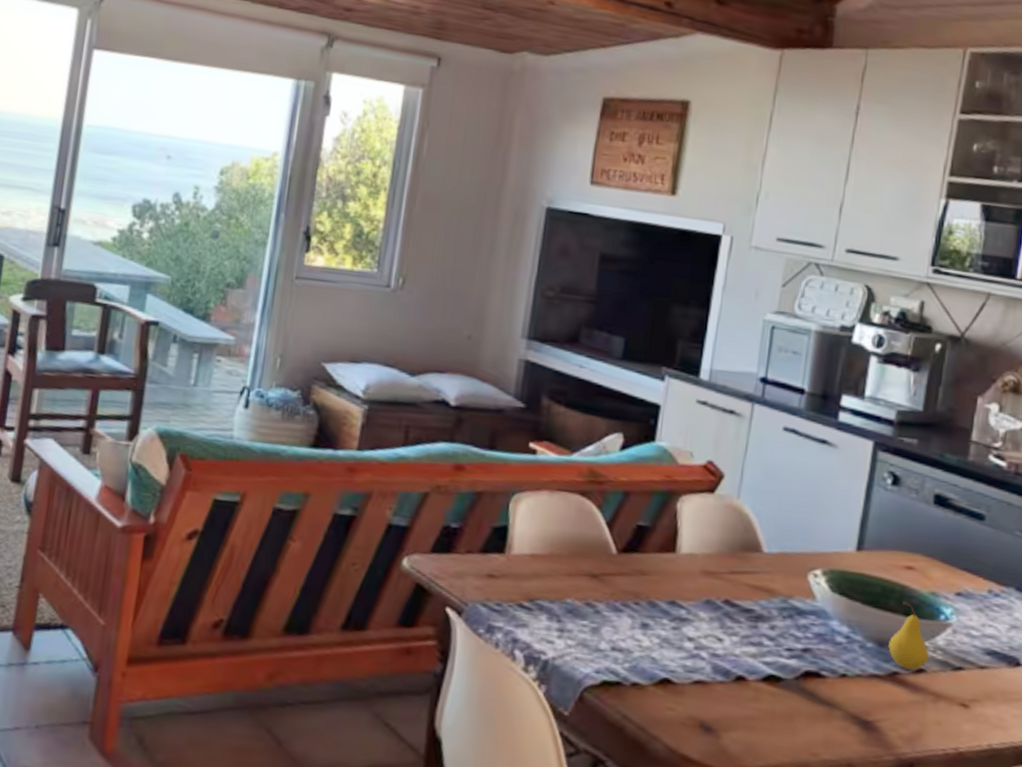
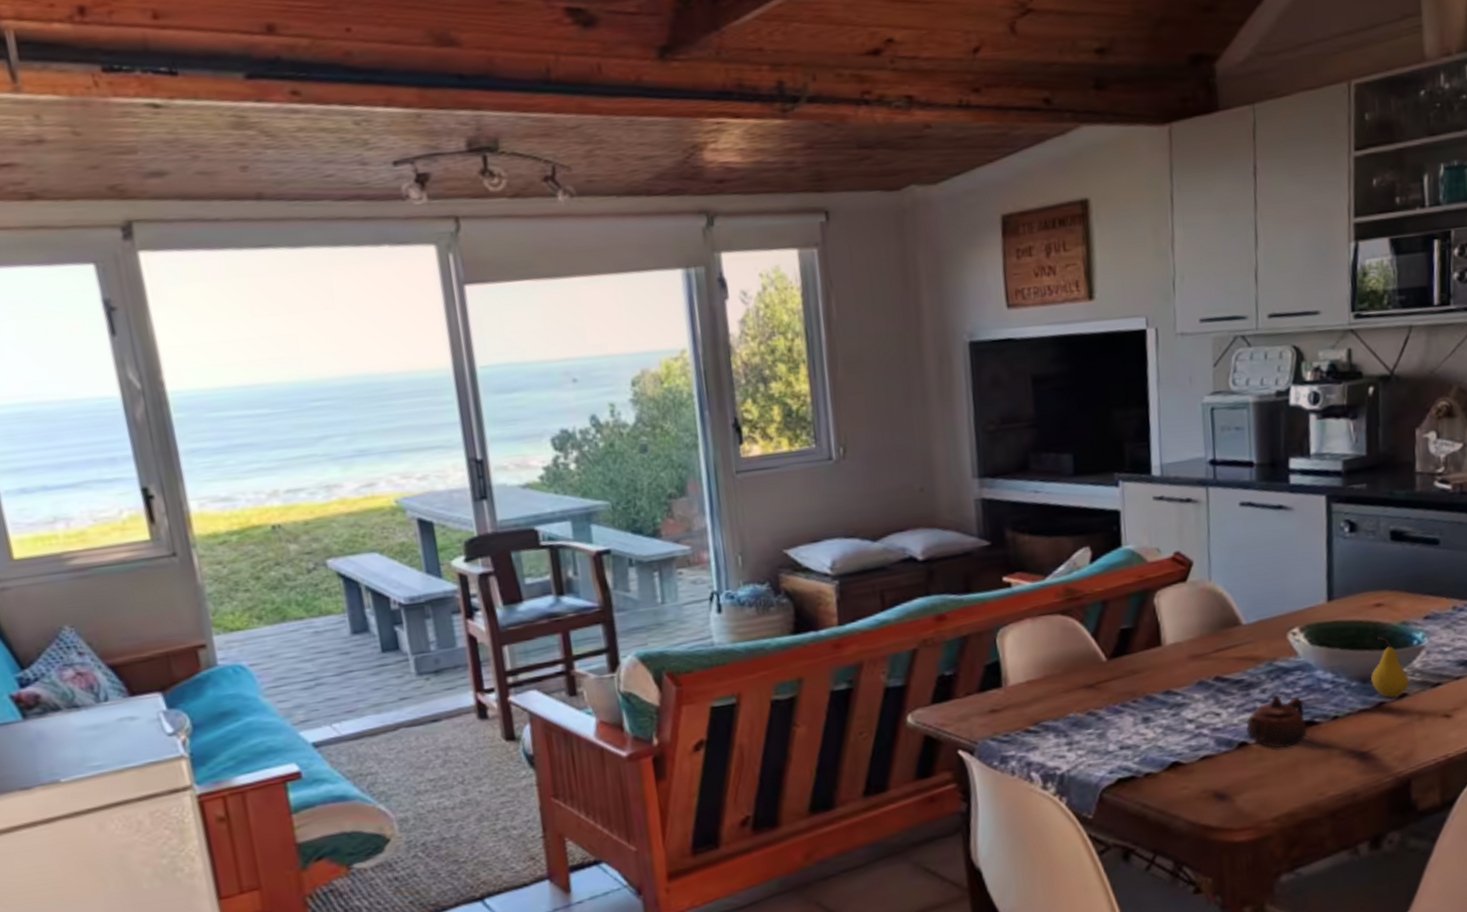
teapot: none [747,634,813,695] -> present [1246,694,1307,749]

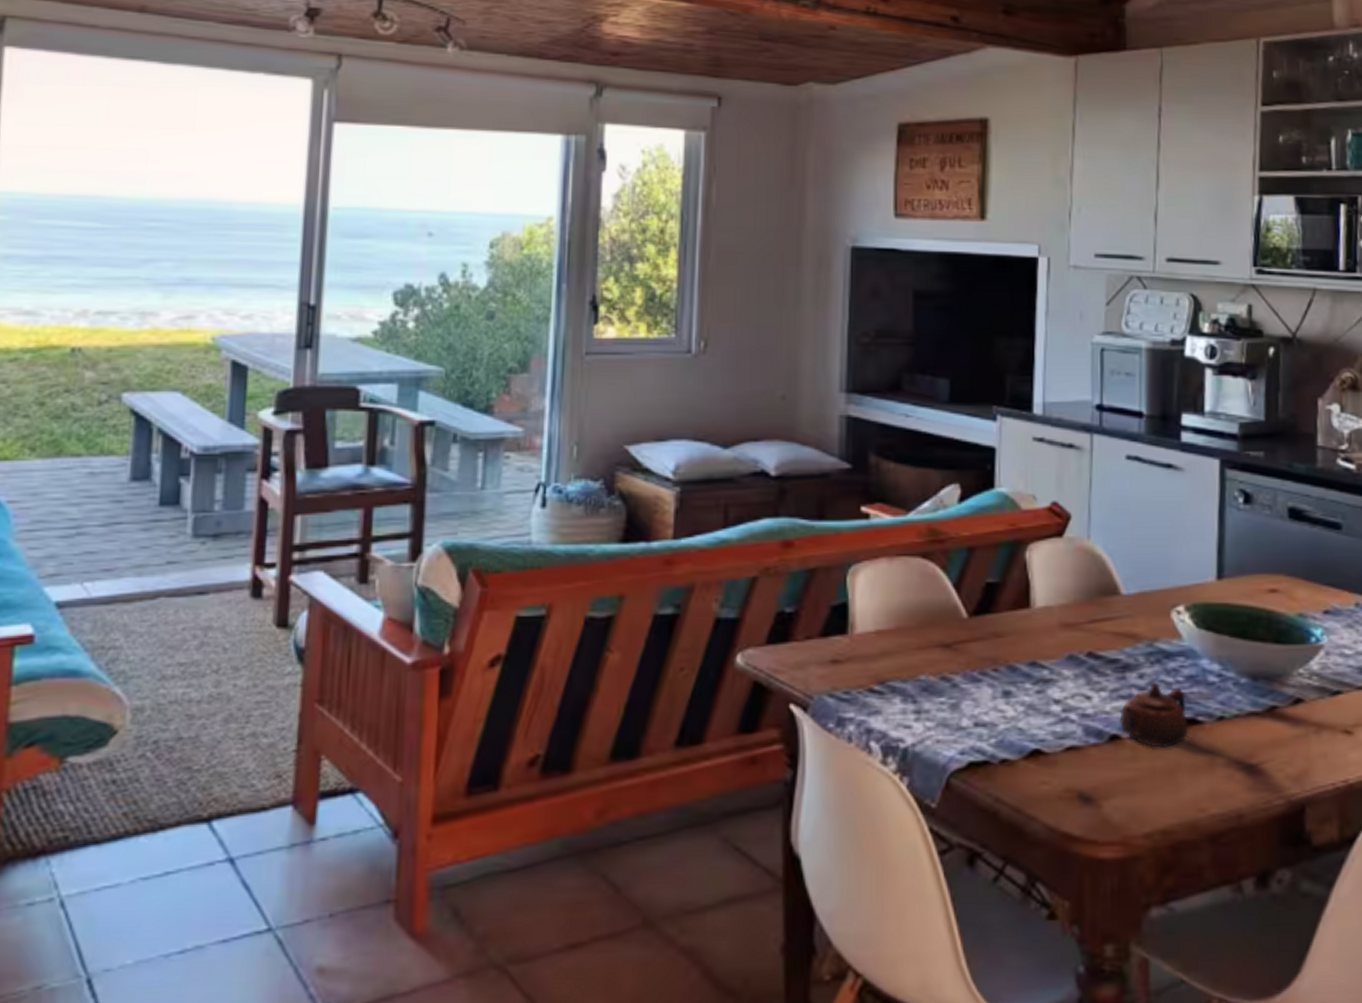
fruit: present [1371,636,1409,698] -> none [1263,627,1305,701]

